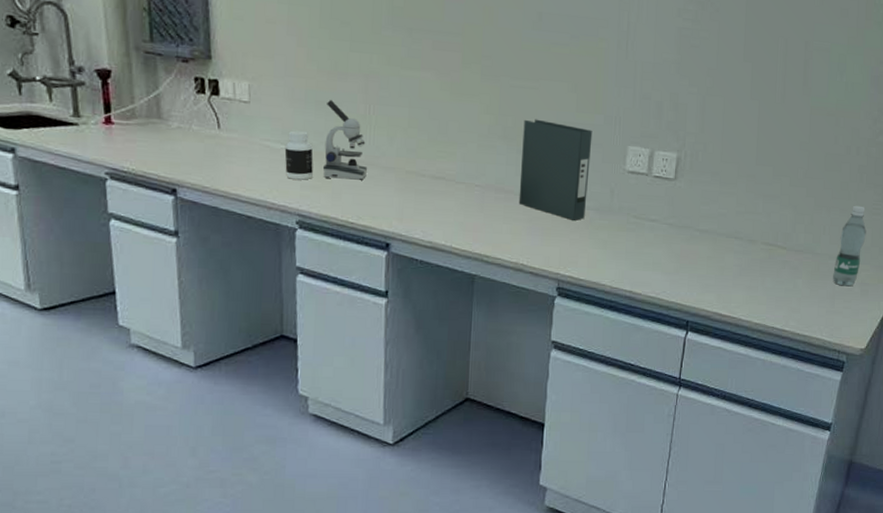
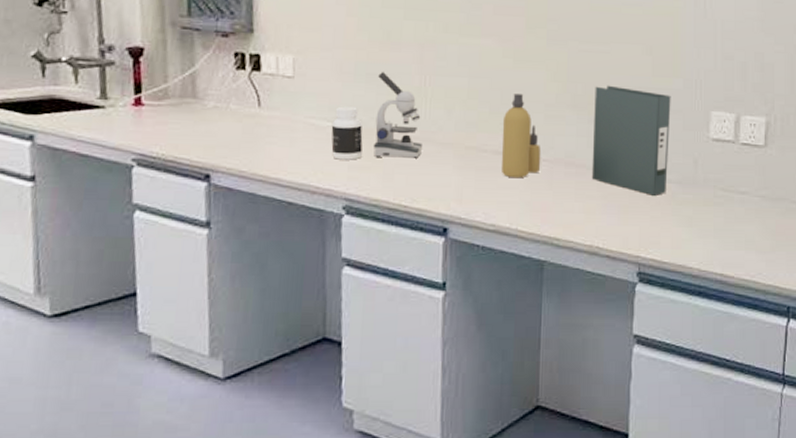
bottle: none [438,124,474,201] -> present [501,94,541,177]

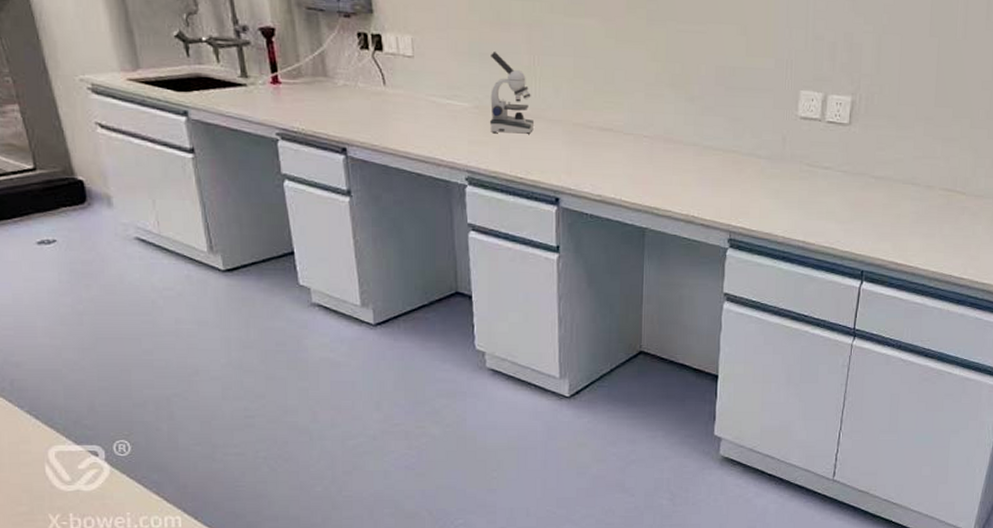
medicine bottle: present [331,106,363,160] -> none [451,85,480,136]
bottle: present [501,94,541,177] -> none [606,73,642,152]
binder: present [591,85,671,196] -> none [688,65,763,170]

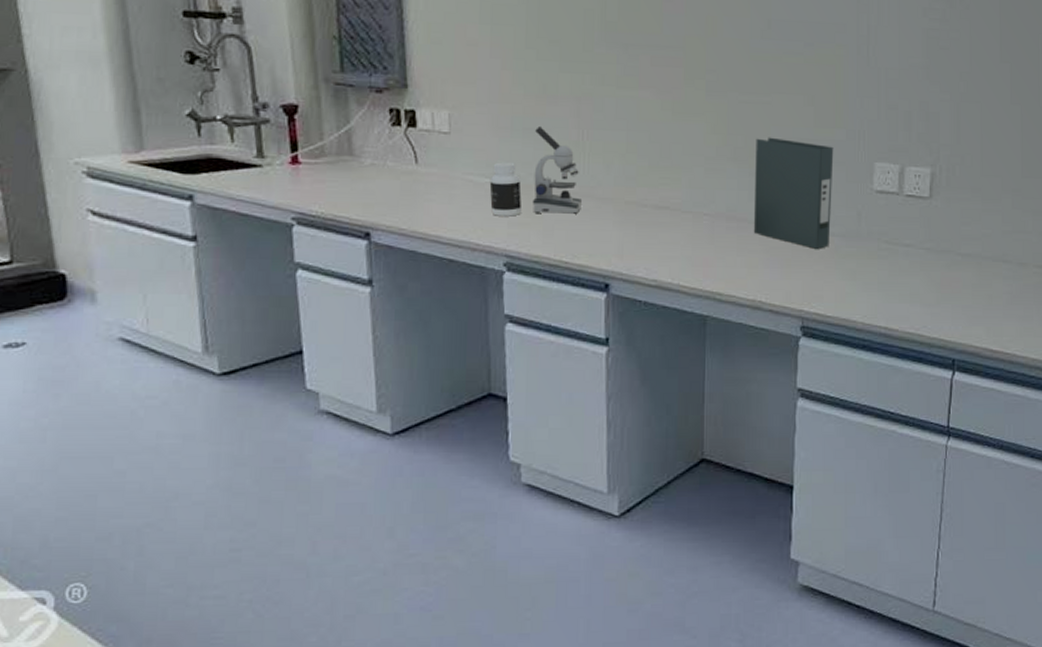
medicine bottle: none [451,85,480,136] -> present [489,162,522,217]
binder: none [688,65,763,170] -> present [753,137,834,249]

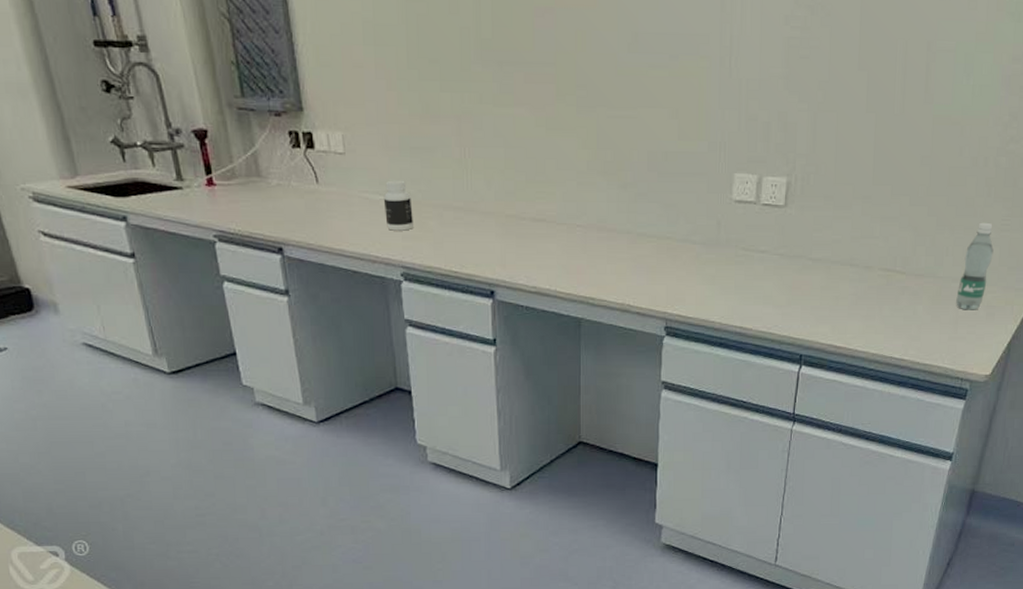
microscope: present [532,125,581,214] -> none [421,144,467,228]
binder: present [753,137,834,249] -> none [622,151,696,256]

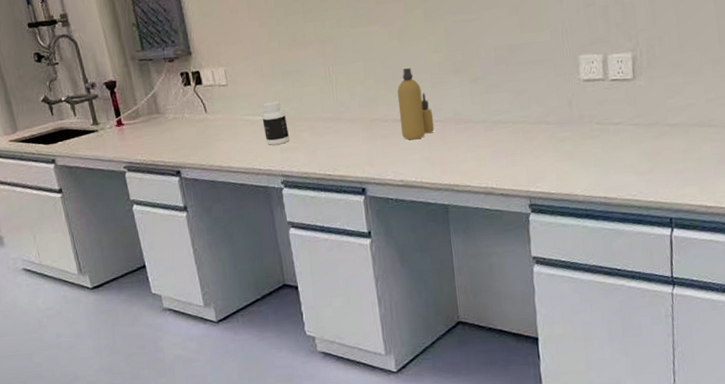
bottle: none [538,162,575,243] -> present [397,68,435,140]

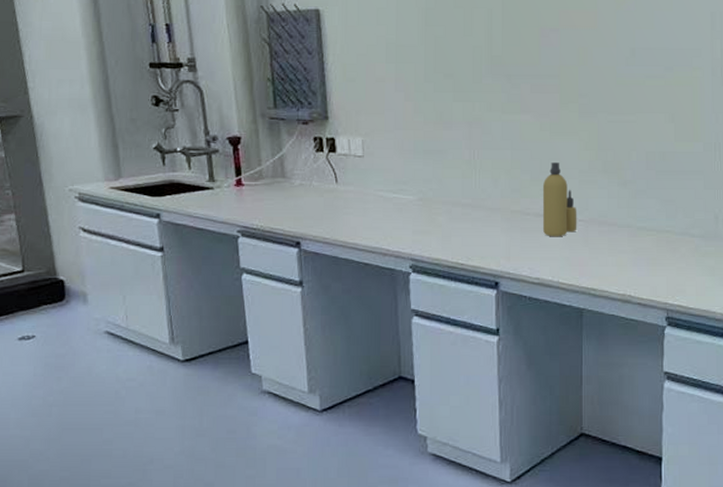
medicine bottle: present [262,101,289,145] -> none [397,180,424,226]

